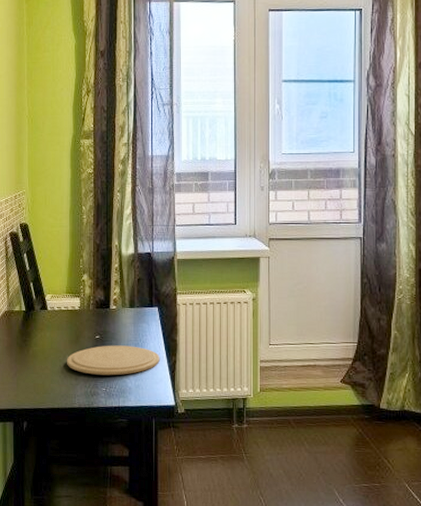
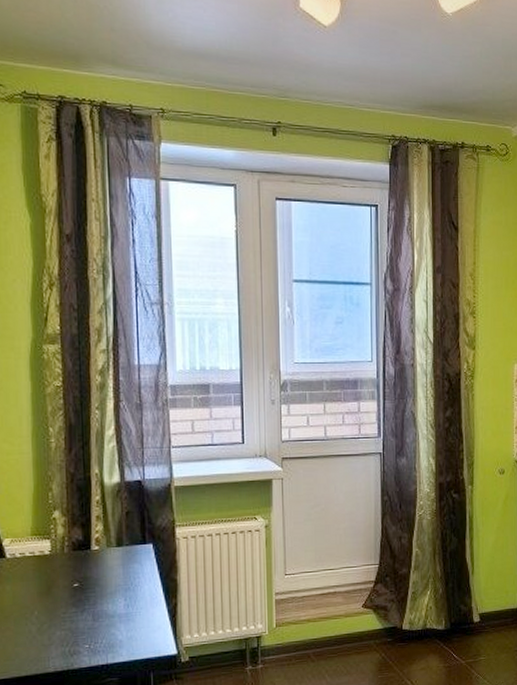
plate: present [67,345,160,376] -> none [36,591,157,631]

